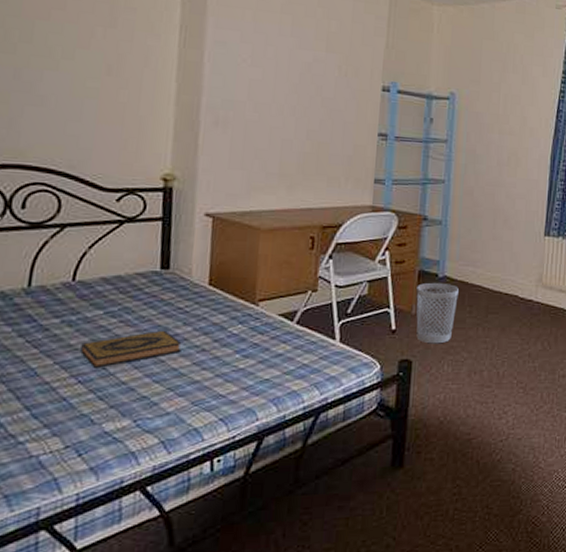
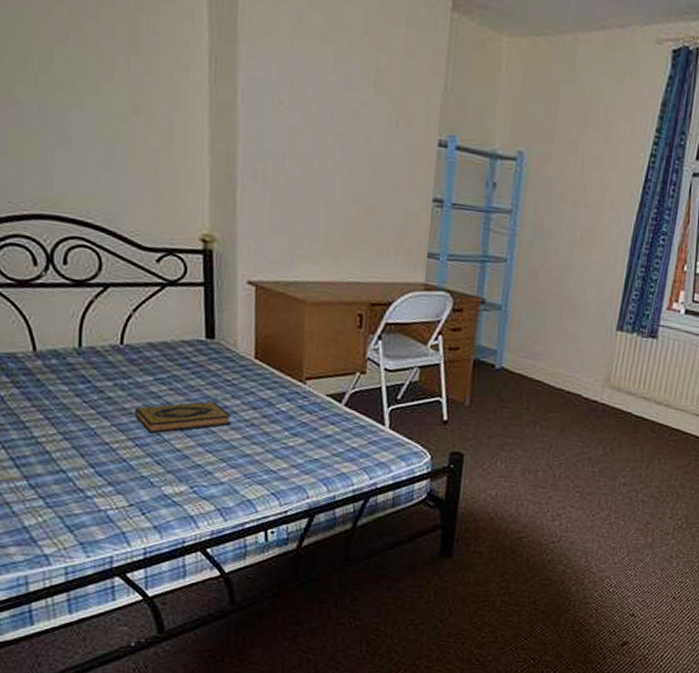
wastebasket: present [416,282,459,344] -> none [469,373,517,439]

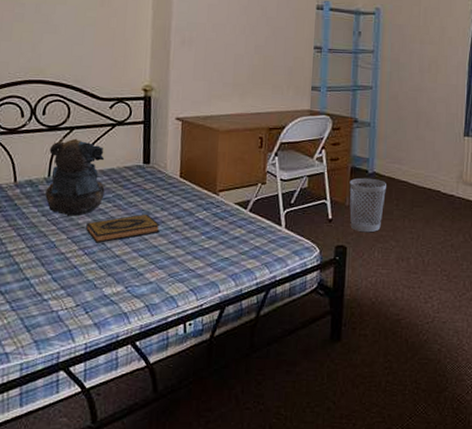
teddy bear: none [77,298,157,398] -> present [45,138,105,216]
wastebasket: none [469,373,517,439] -> present [349,177,386,233]

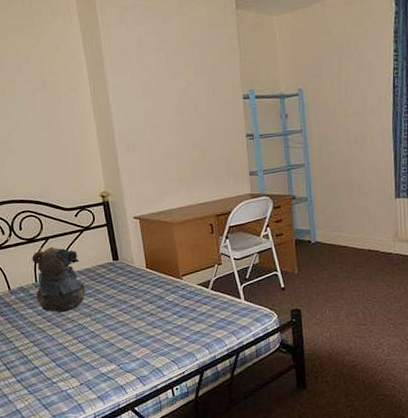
hardback book: present [86,214,160,243] -> none [75,302,138,332]
wastebasket: present [349,177,386,233] -> none [296,247,330,296]

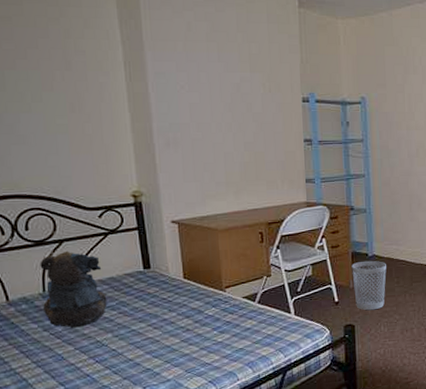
wastebasket: none [296,247,330,296] -> present [352,260,387,311]

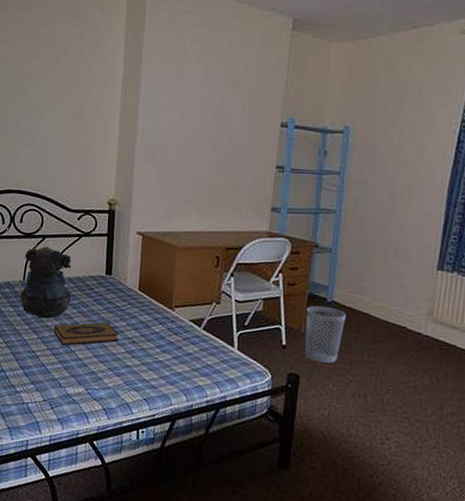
hardback book: none [93,317,171,350] -> present [53,322,119,346]

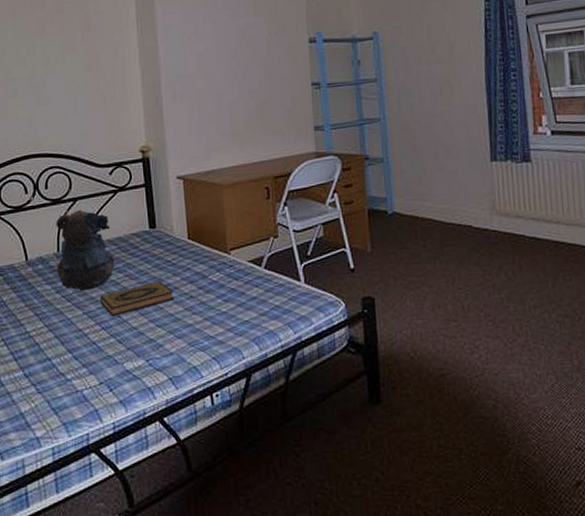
wastebasket: present [304,305,346,364] -> none [368,219,411,280]

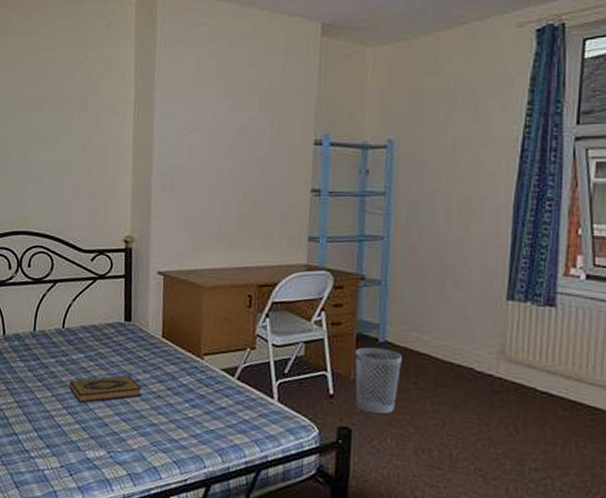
teddy bear: present [56,209,115,291] -> none [31,292,87,373]
wastebasket: none [368,219,411,280] -> present [355,347,402,415]

